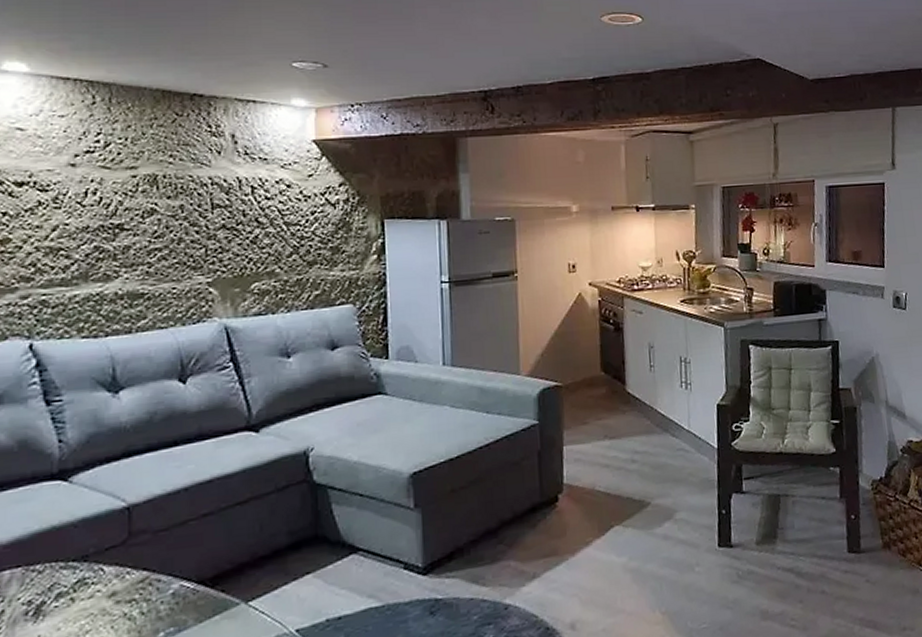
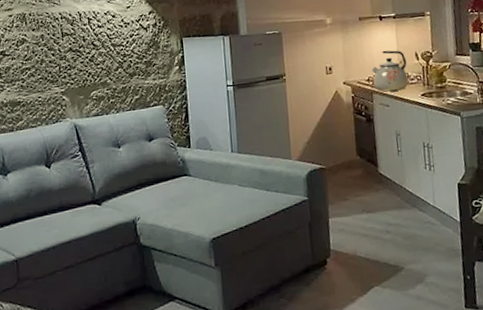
kettle: none [624,247,666,296] -> present [372,50,409,92]

